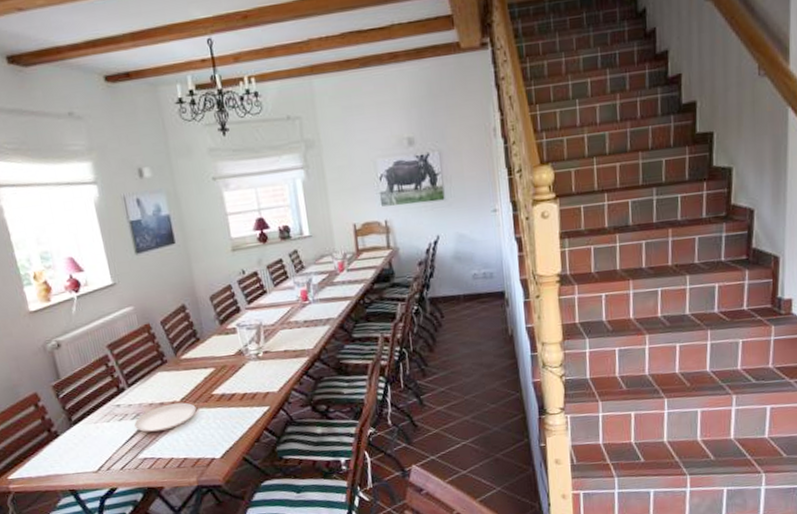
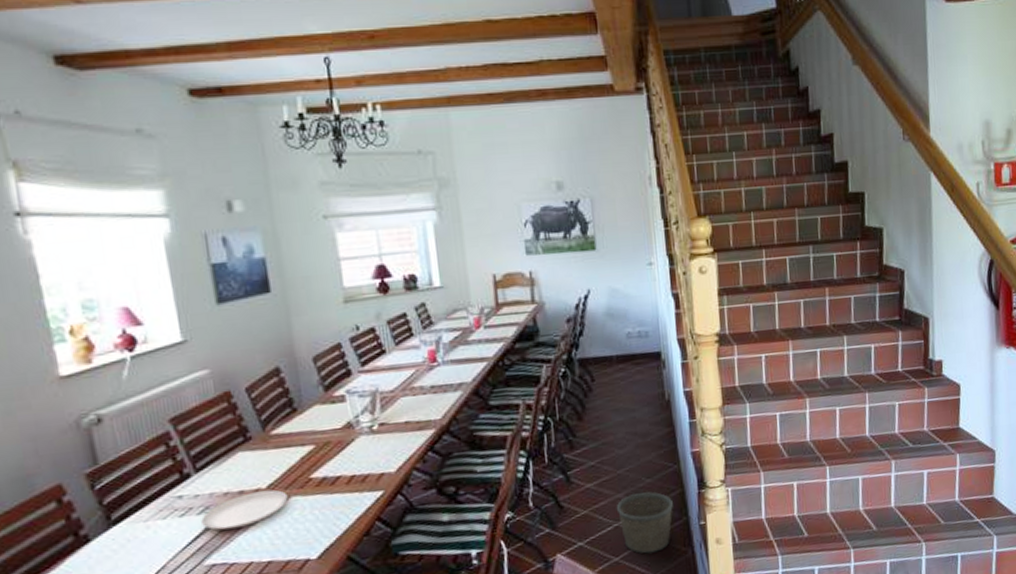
basket: none [463,416,516,469] -> present [616,492,673,554]

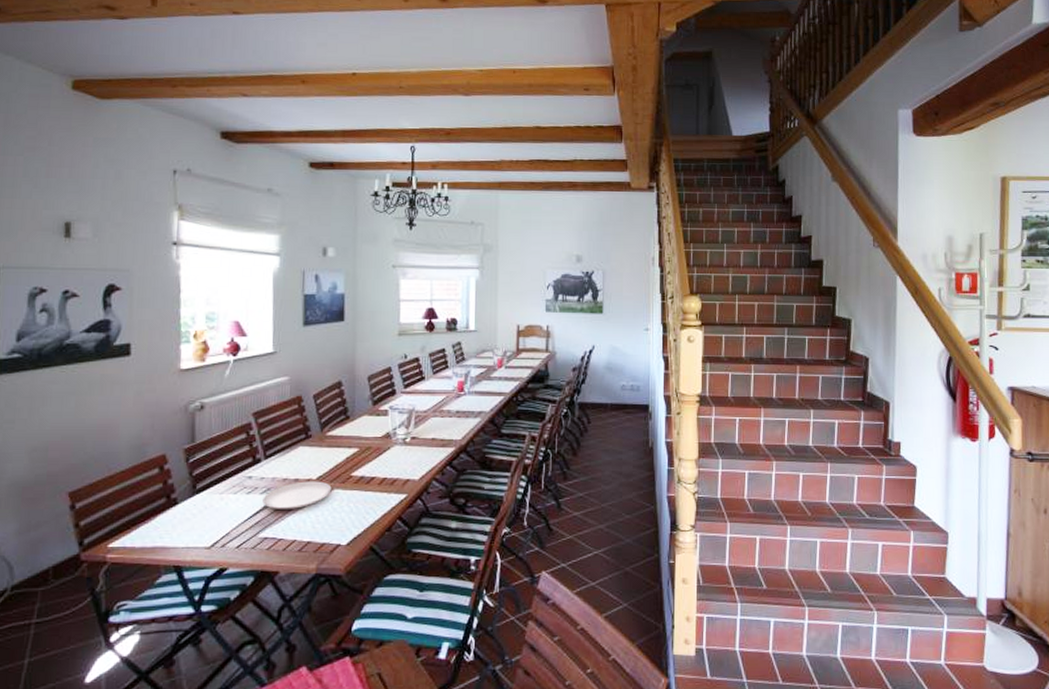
basket: present [616,492,673,554] -> none [597,527,647,583]

